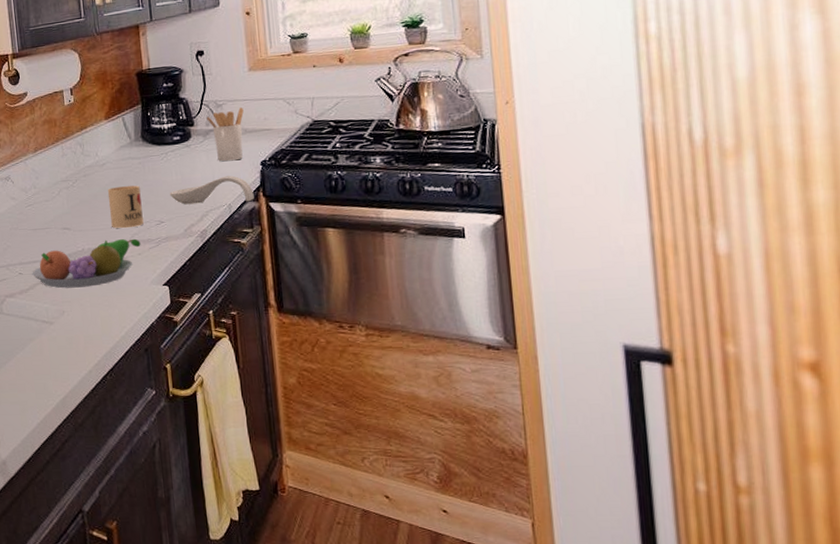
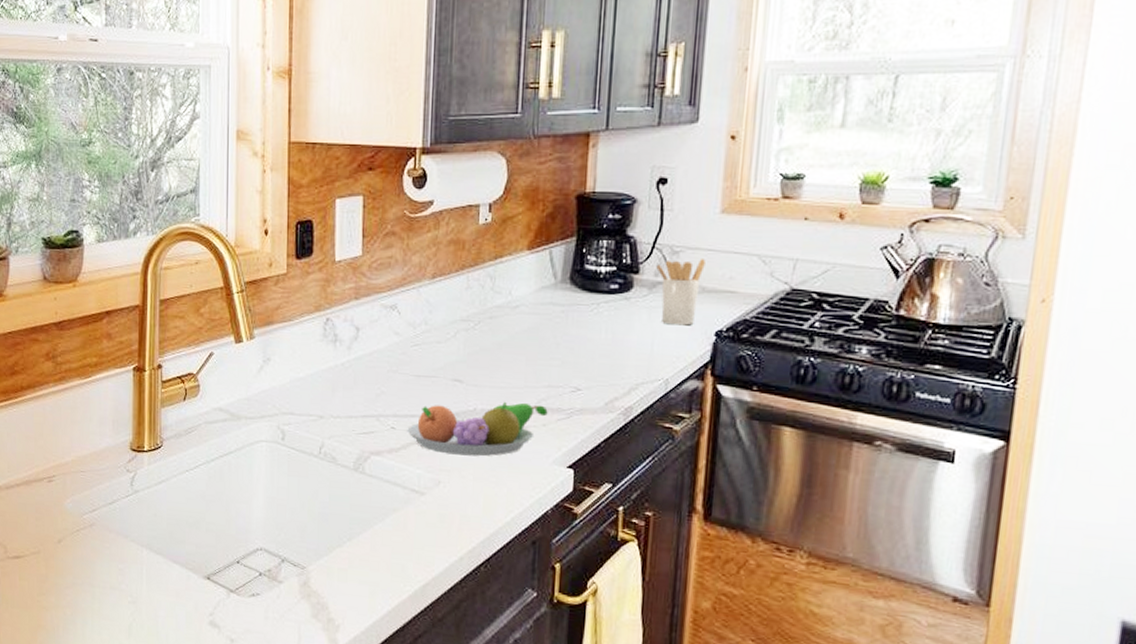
mug: present [107,185,144,228] -> none [514,337,558,391]
spoon rest: present [169,175,254,205] -> none [594,343,700,380]

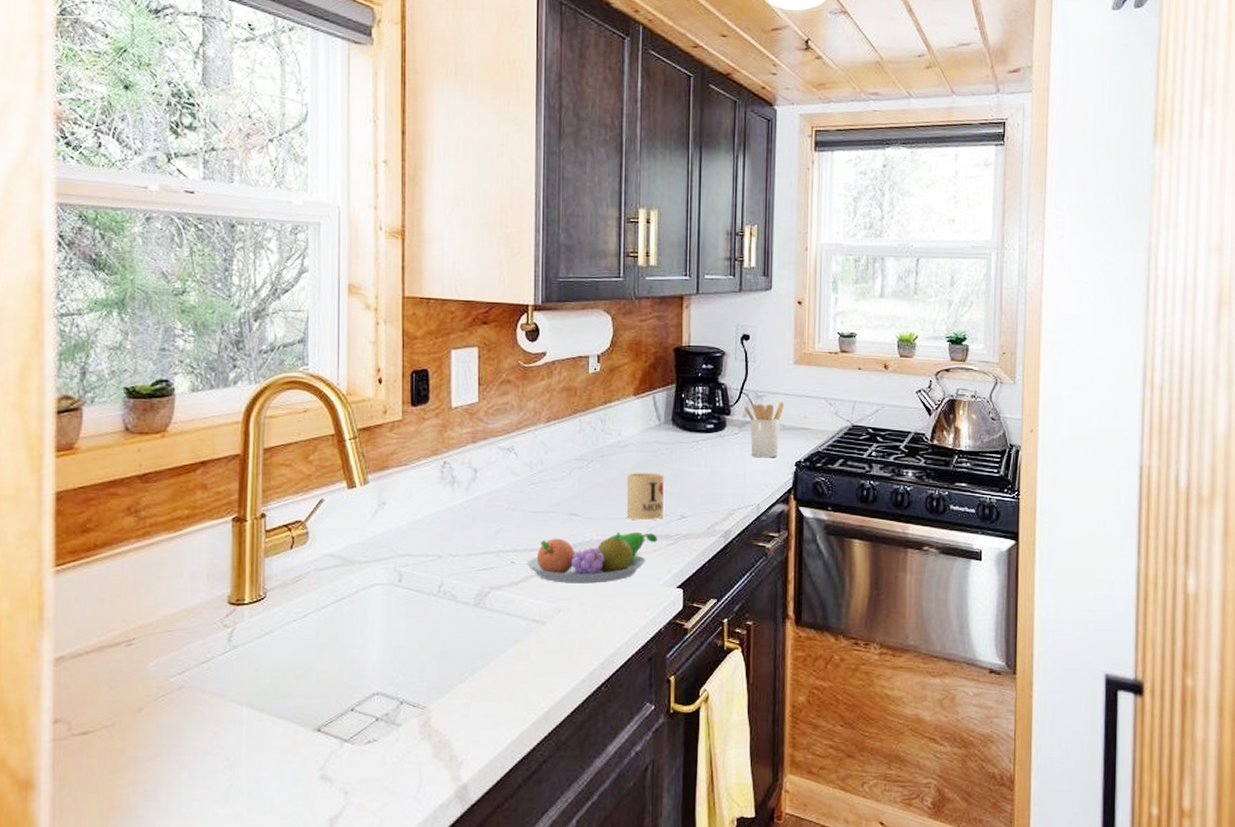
mug: none [514,337,558,391] -> present [626,473,664,520]

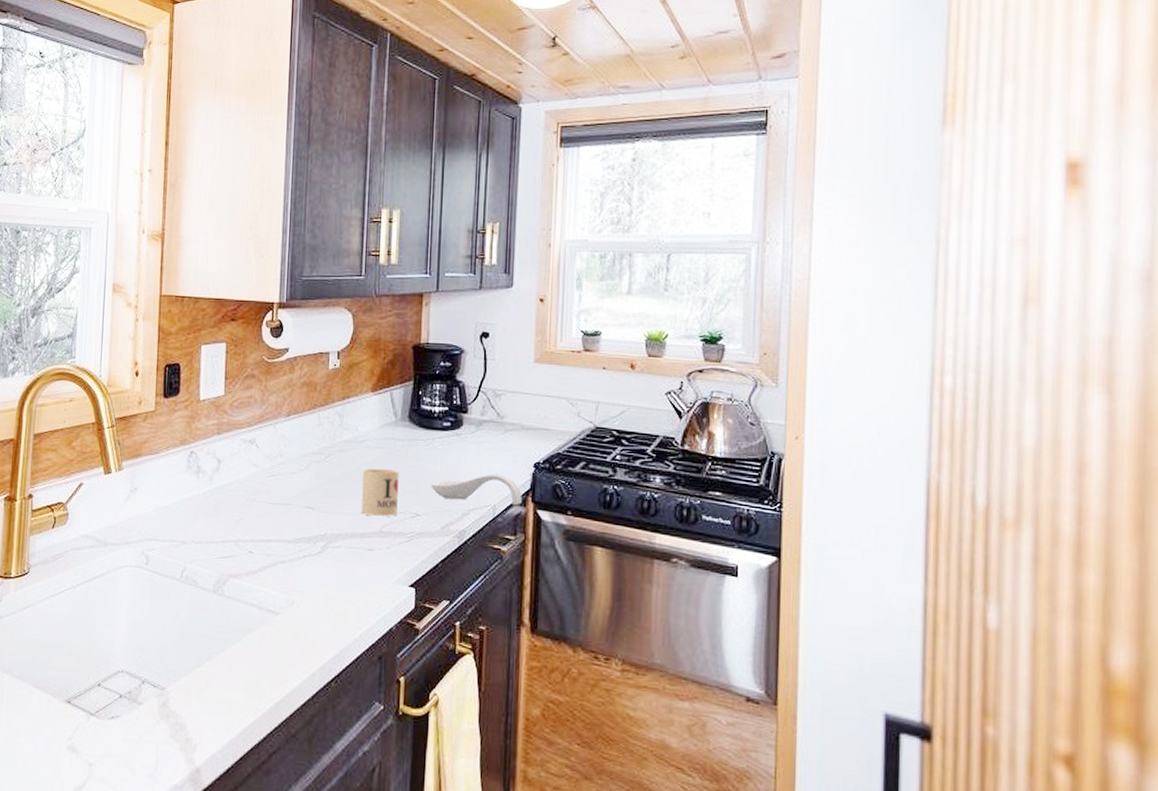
fruit bowl: present [527,531,657,584] -> none [263,526,391,578]
spoon rest: none [695,474,785,504] -> present [430,474,522,506]
utensil holder: present [744,402,784,458] -> none [482,401,523,458]

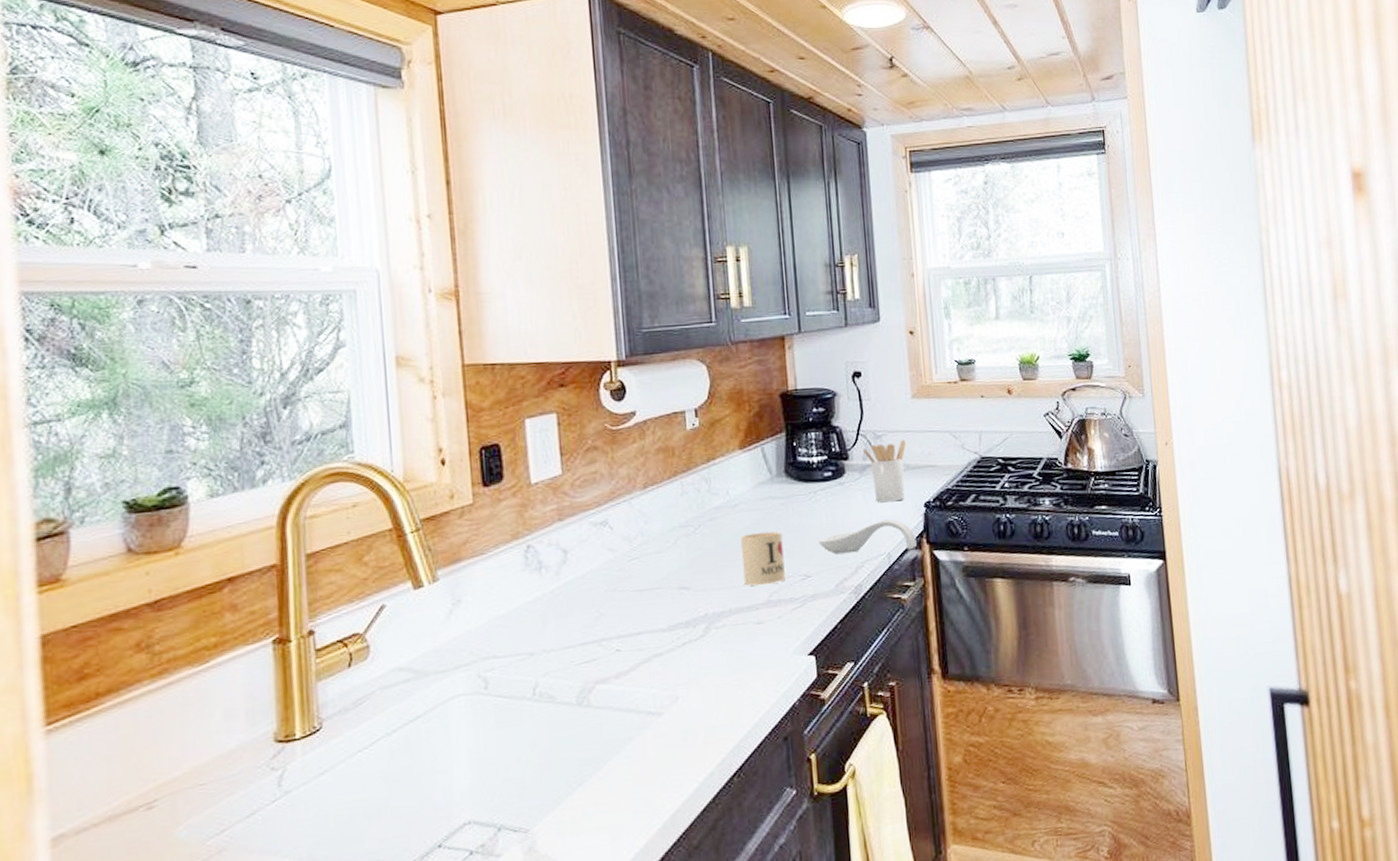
utensil holder: none [482,401,523,458] -> present [863,440,906,503]

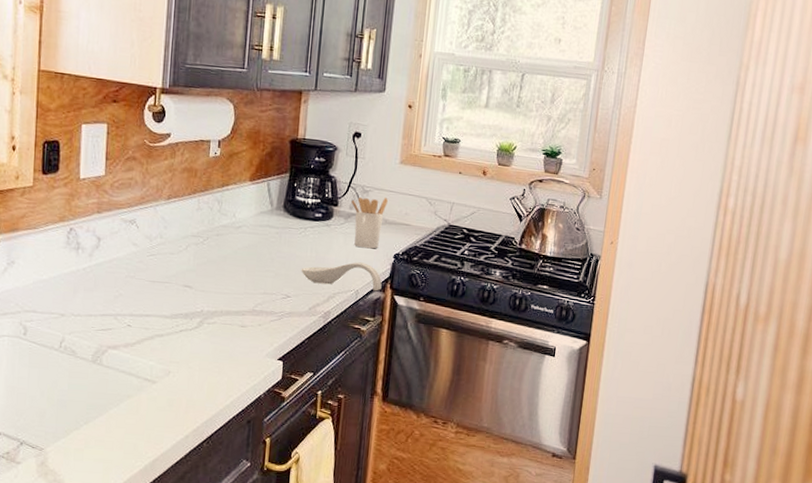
mug: present [740,531,785,586] -> none [236,252,273,297]

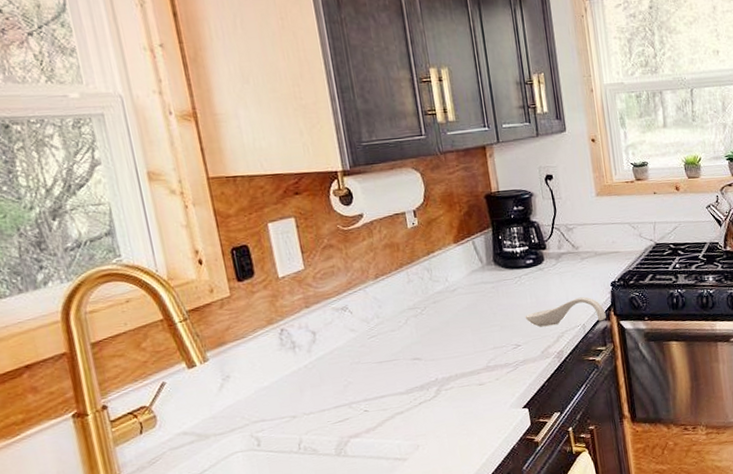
utensil holder: present [351,198,388,249] -> none [558,231,594,284]

